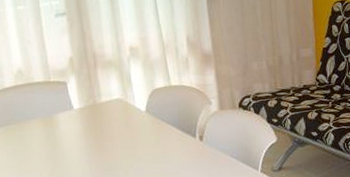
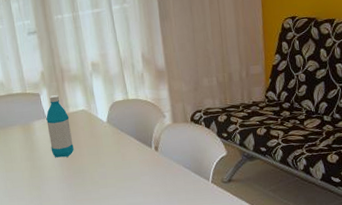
water bottle: none [73,83,106,154] -> present [46,95,74,158]

